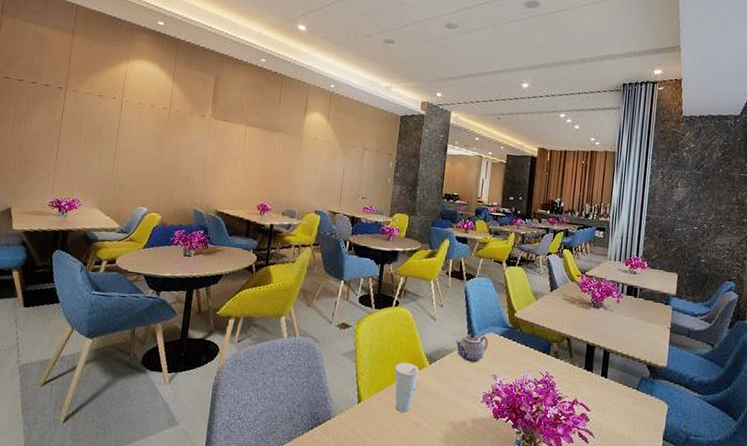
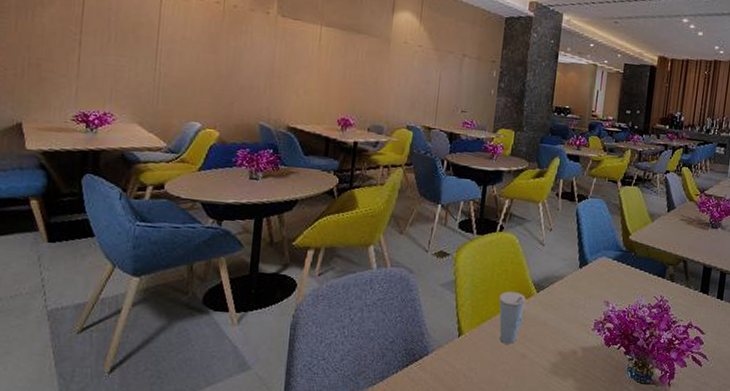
teapot: present [455,333,489,363] -> none [565,258,601,289]

